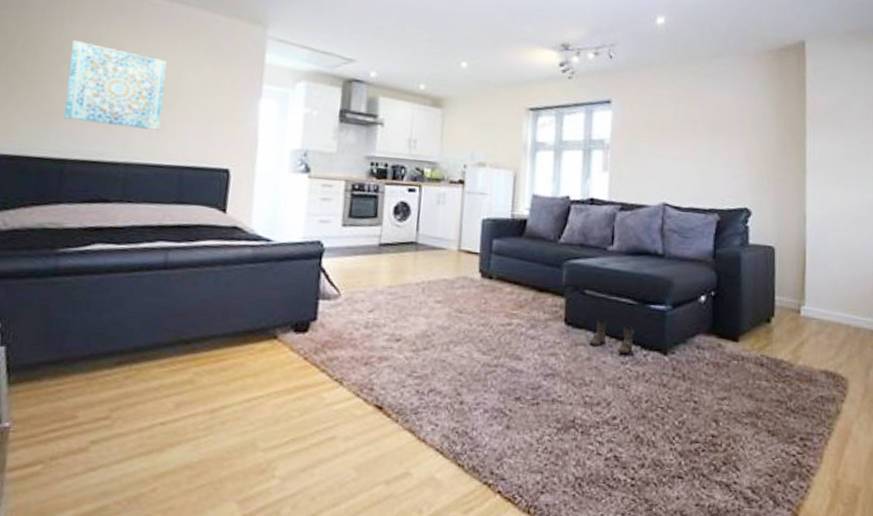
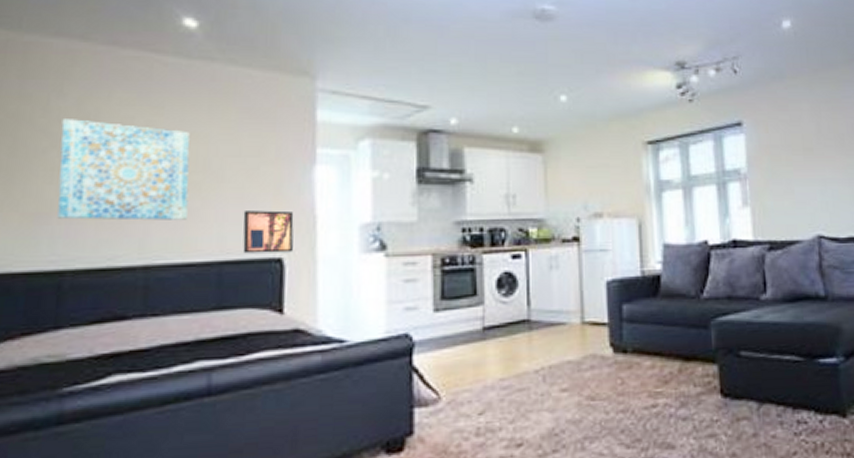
wall art: none [199,128,241,166] -> present [243,210,294,254]
boots: present [589,319,635,354] -> none [753,384,806,423]

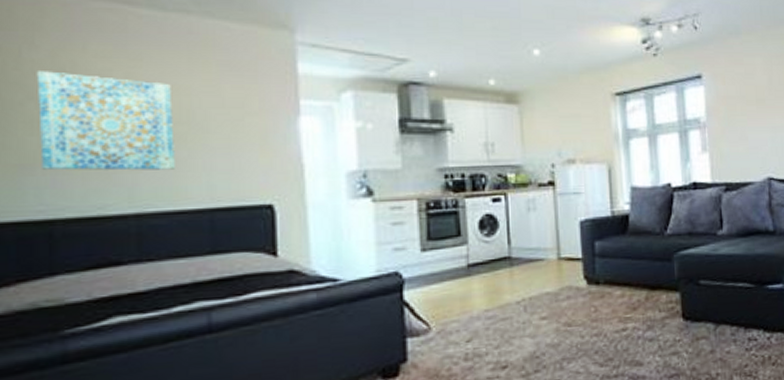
wall art: present [243,210,294,254] -> none [231,159,282,201]

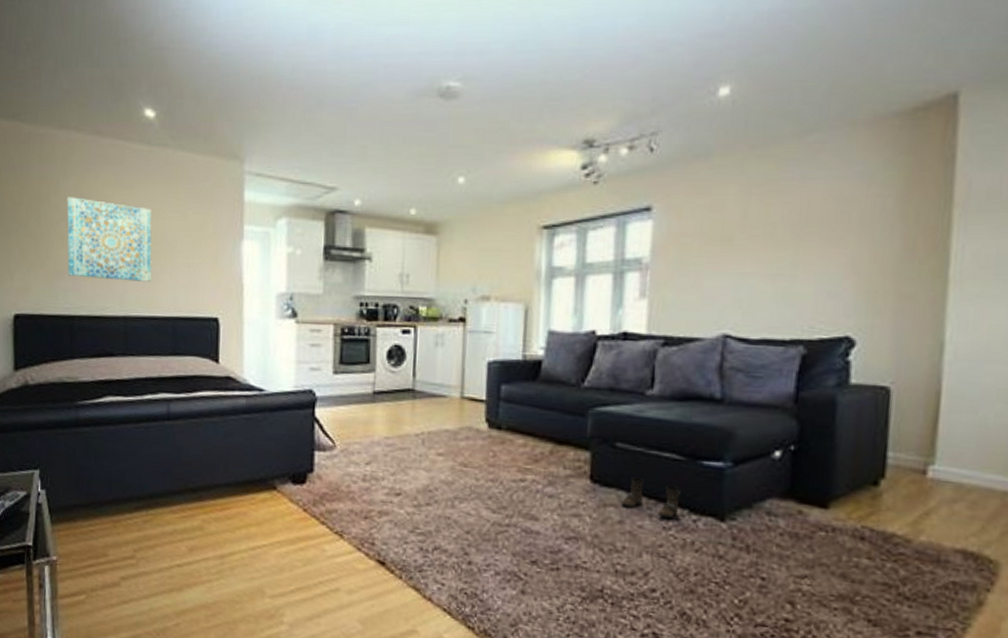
boots: none [710,308,756,340] -> present [621,477,681,518]

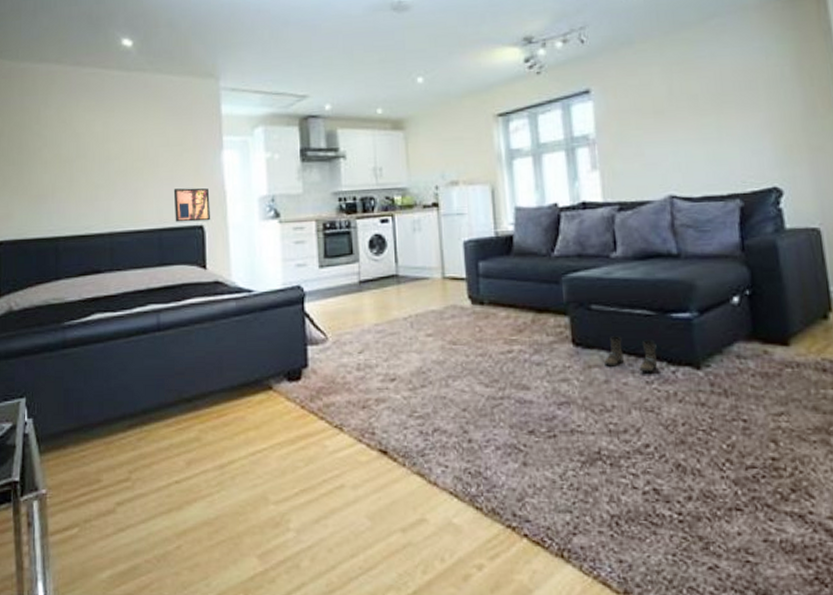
wall art: present [67,197,152,282] -> none [49,124,135,199]
wall art: none [190,277,227,314] -> present [173,188,210,222]

